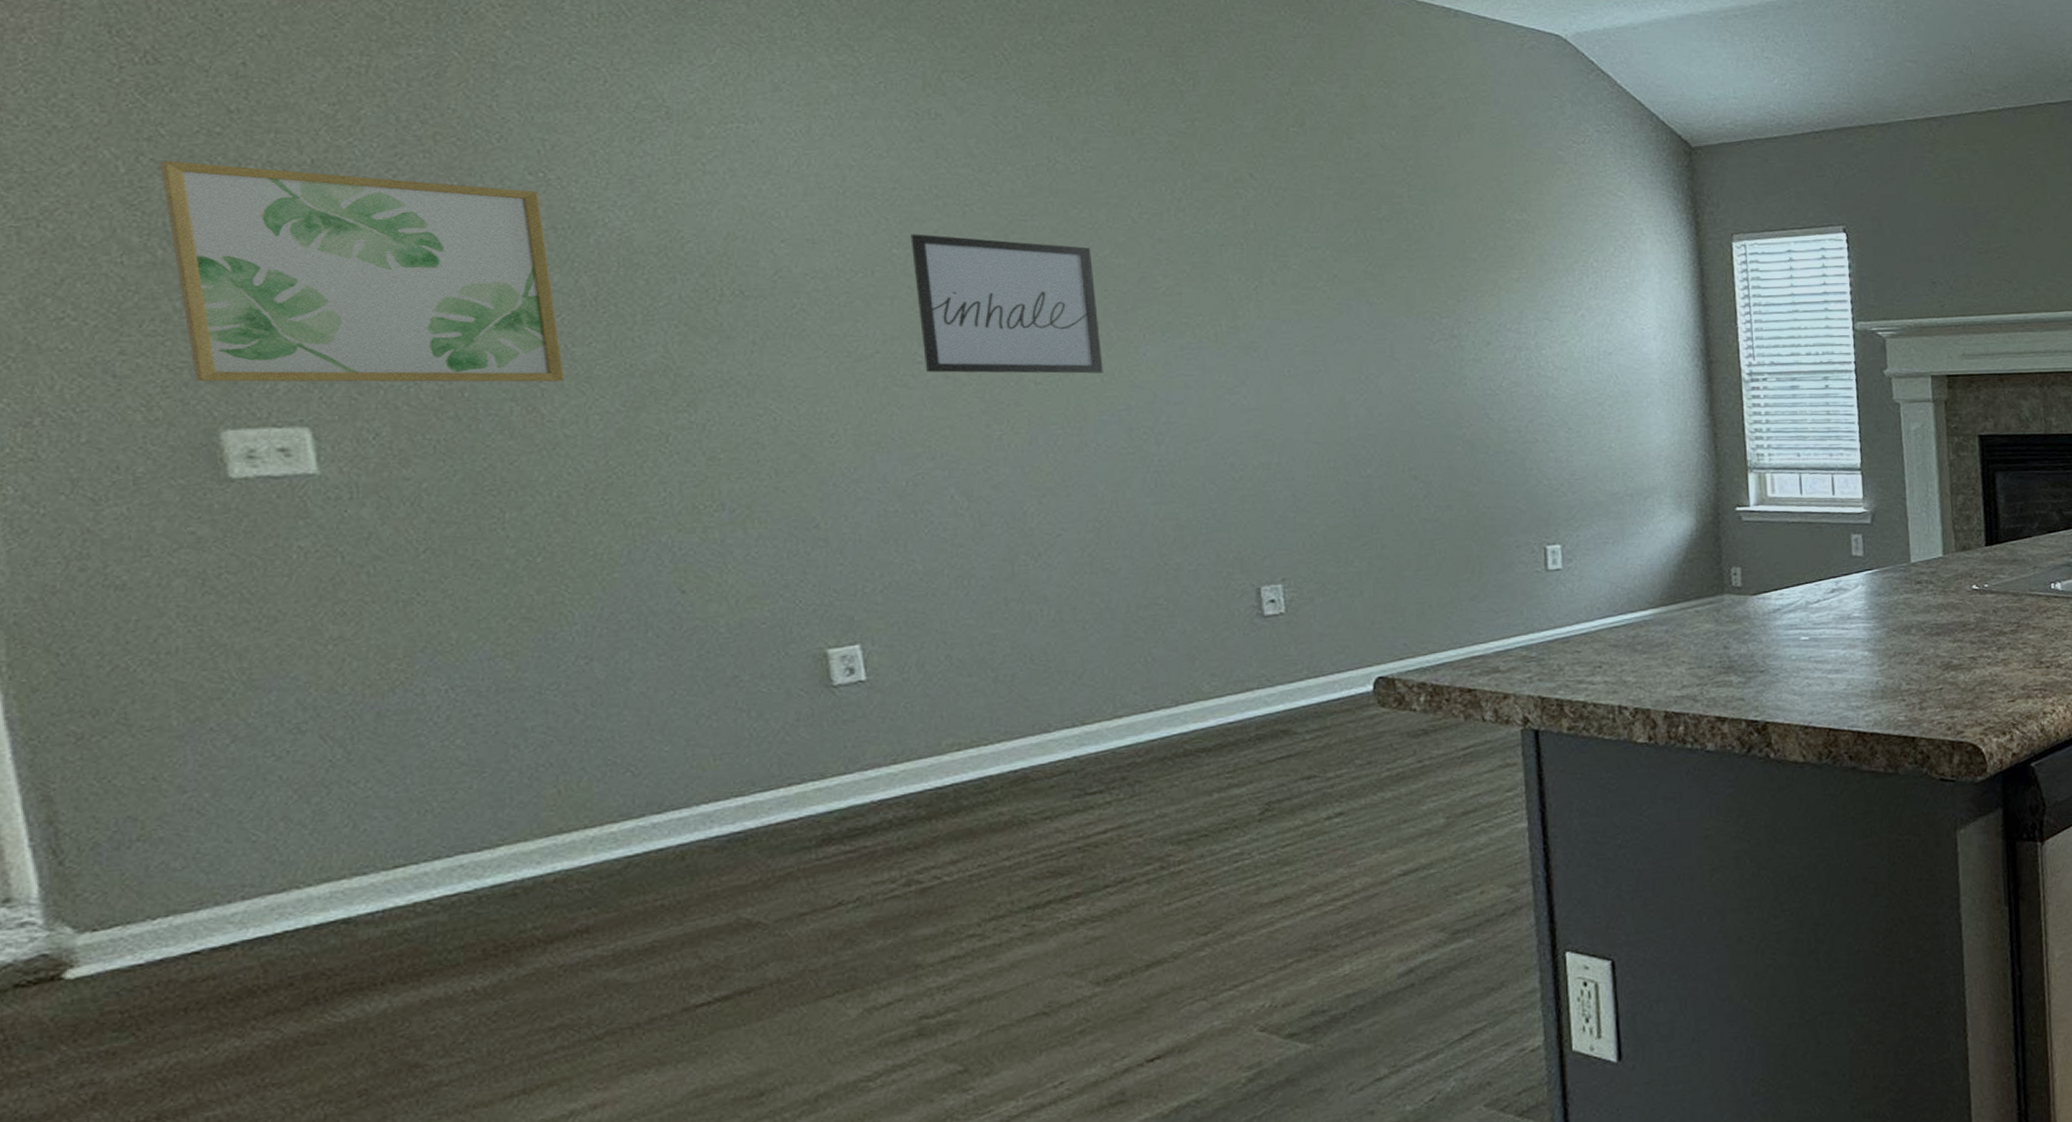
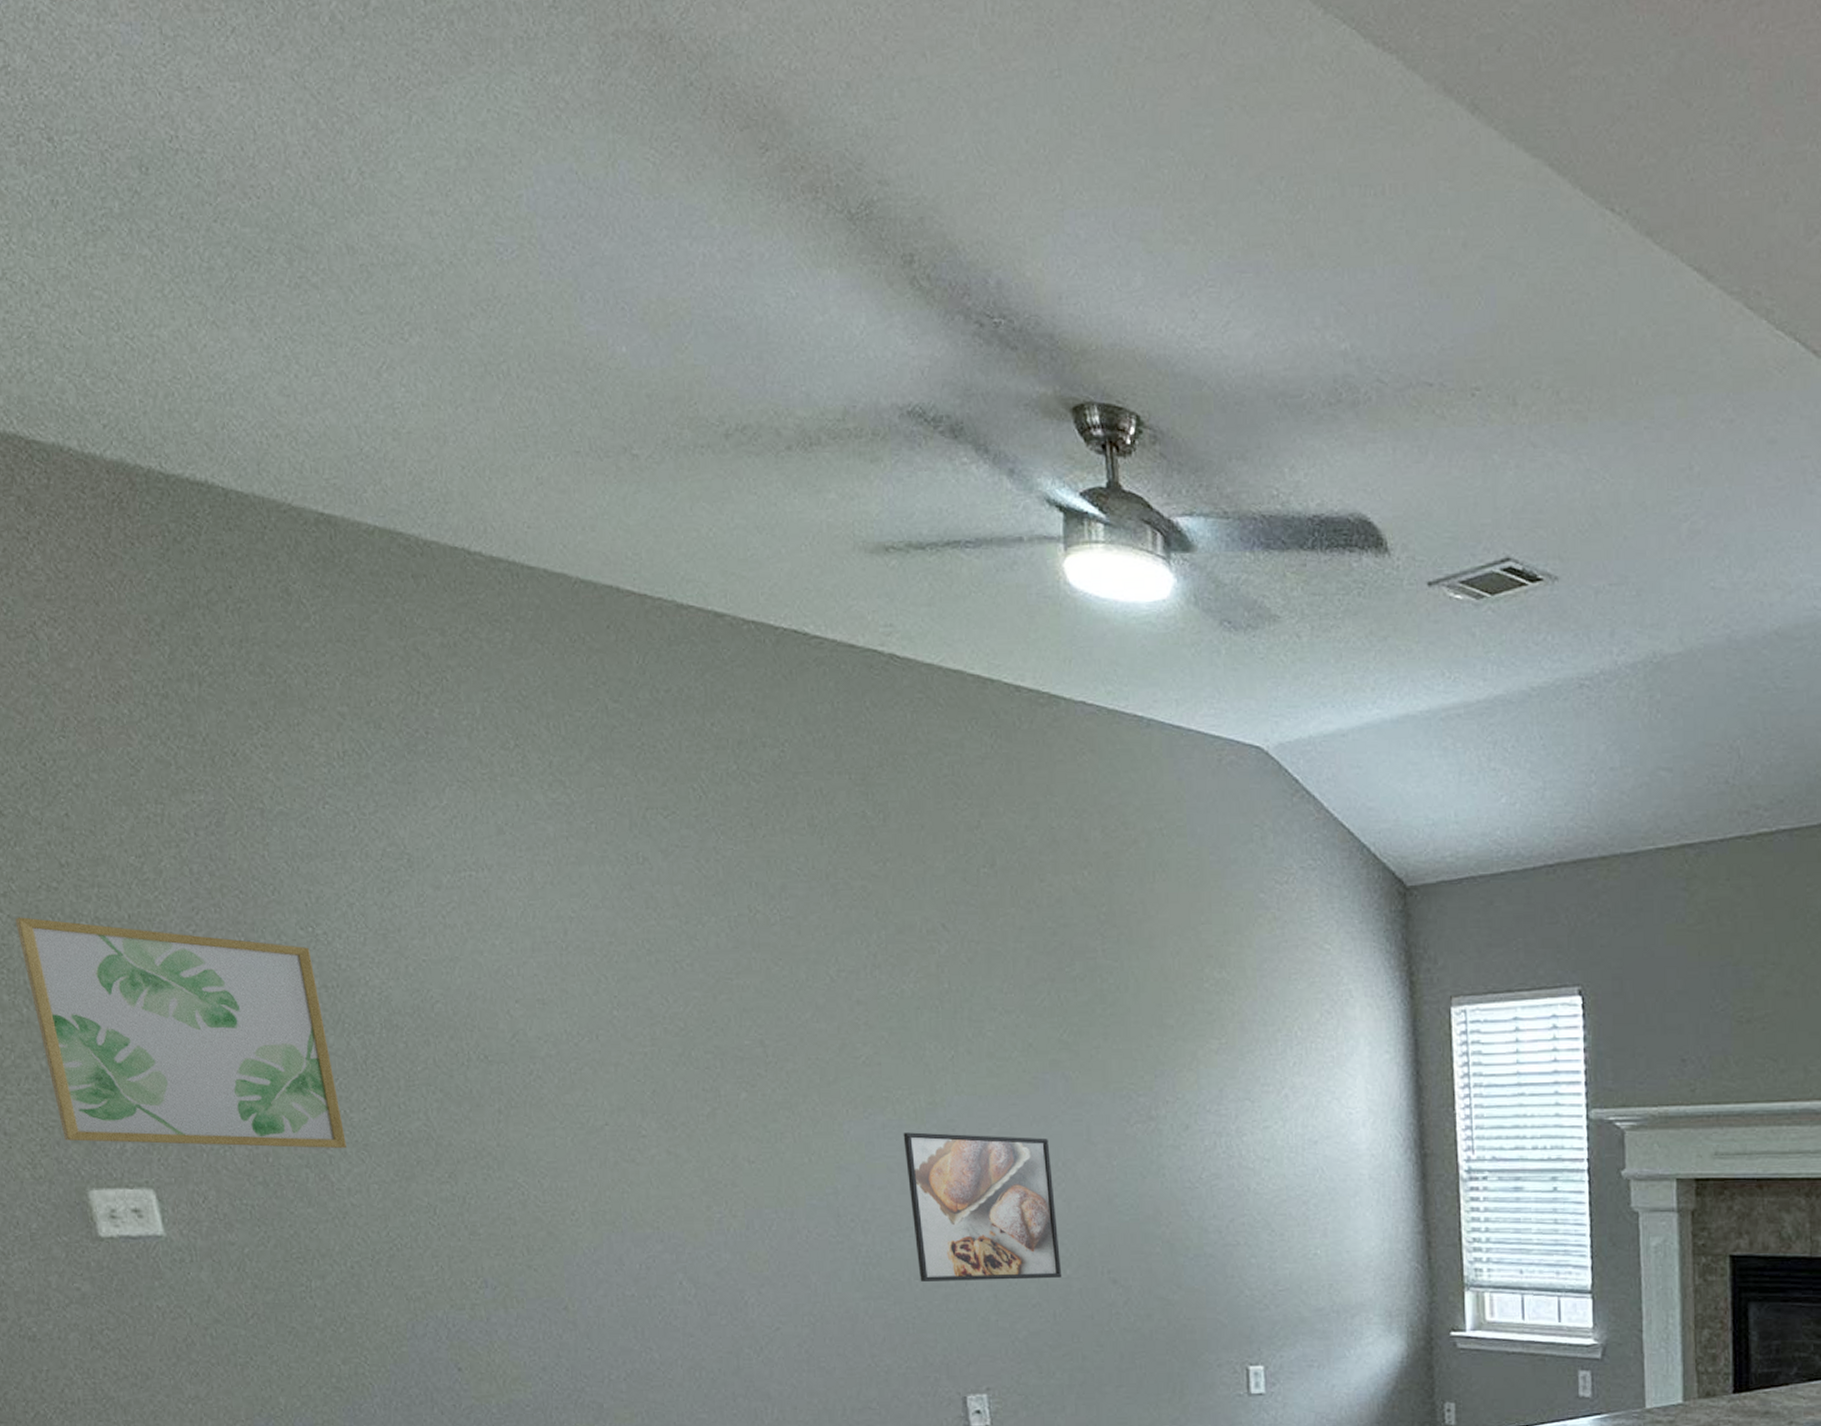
wall art: present [910,234,1103,374] -> none [628,994,811,1153]
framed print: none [1202,353,1363,486] -> present [903,1132,1062,1281]

